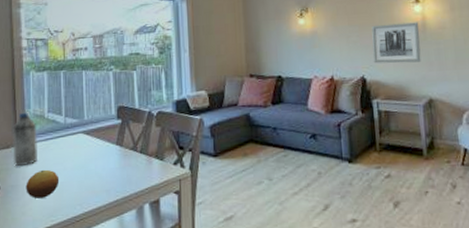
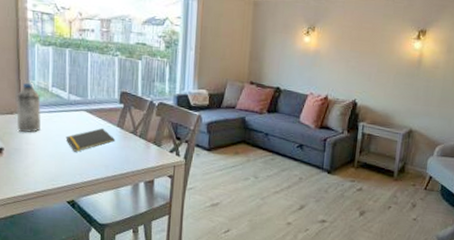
fruit: present [26,169,60,199] -> none [28,138,61,164]
notepad: none [63,148,116,180] -> present [65,127,116,152]
wall art: present [371,22,421,64] -> none [366,54,416,95]

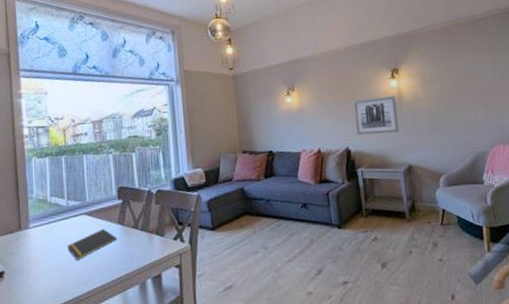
water bottle: present [16,82,41,133] -> none [16,197,41,250]
wall art: none [366,54,416,95] -> present [353,96,400,136]

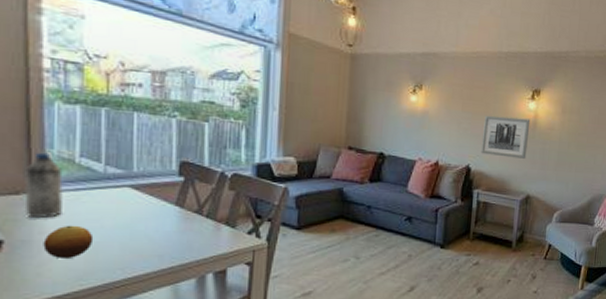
water bottle: none [16,197,41,250] -> present [24,152,63,218]
fruit: none [30,251,64,281] -> present [43,225,94,258]
notepad: present [67,228,118,260] -> none [100,207,173,240]

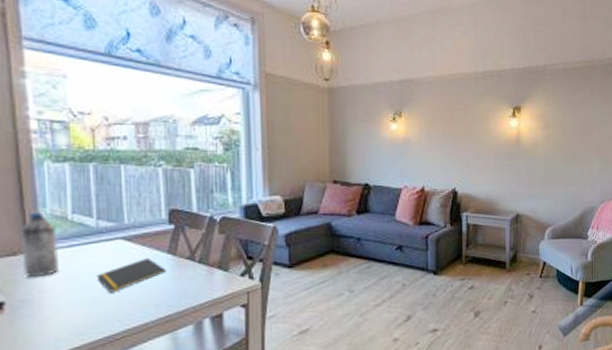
fruit: present [43,225,94,258] -> none [43,281,91,315]
notepad: none [100,207,173,240] -> present [96,257,167,293]
wall art: present [480,115,531,159] -> none [466,136,514,177]

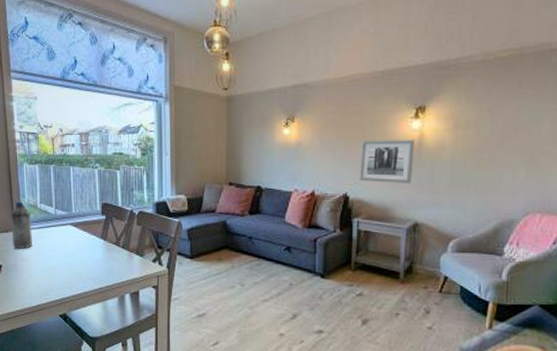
notepad: present [96,257,167,293] -> none [55,240,100,266]
wall art: none [466,136,514,177] -> present [358,140,415,183]

